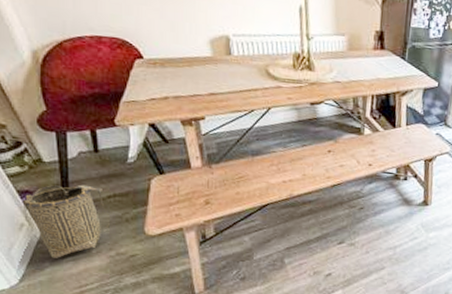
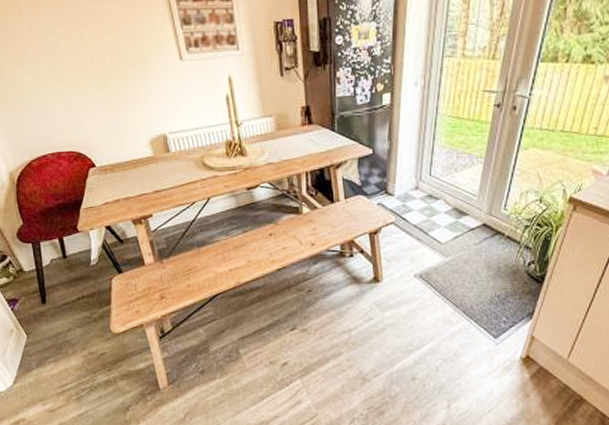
basket: present [22,184,110,258] -> none [10,289,81,360]

